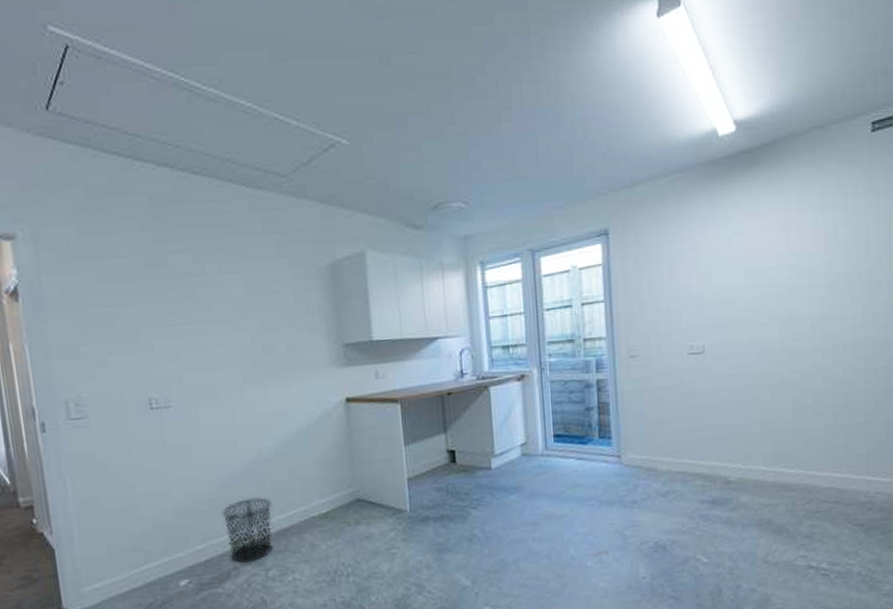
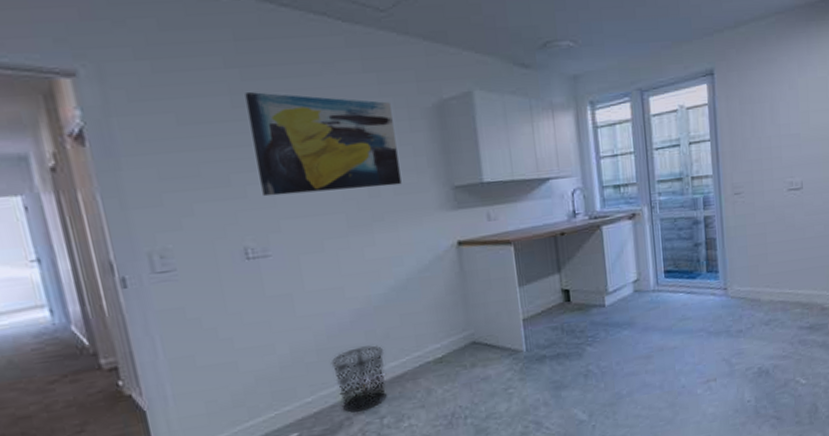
wall art: none [156,253,295,351] -> present [245,92,402,197]

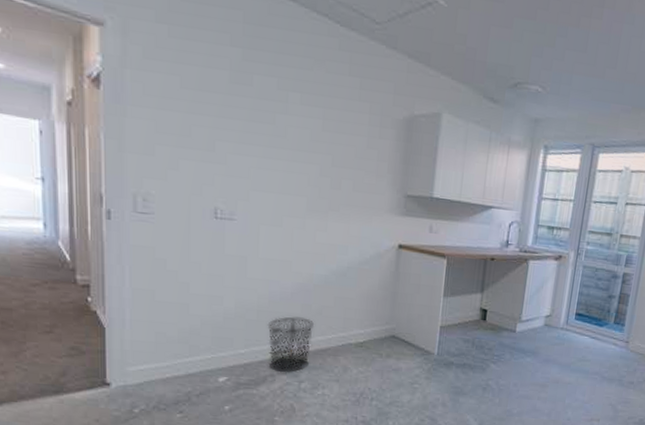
wall art: present [245,92,402,197] -> none [240,72,367,183]

